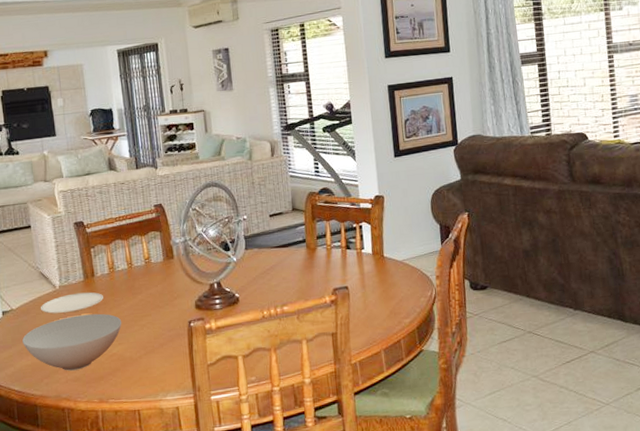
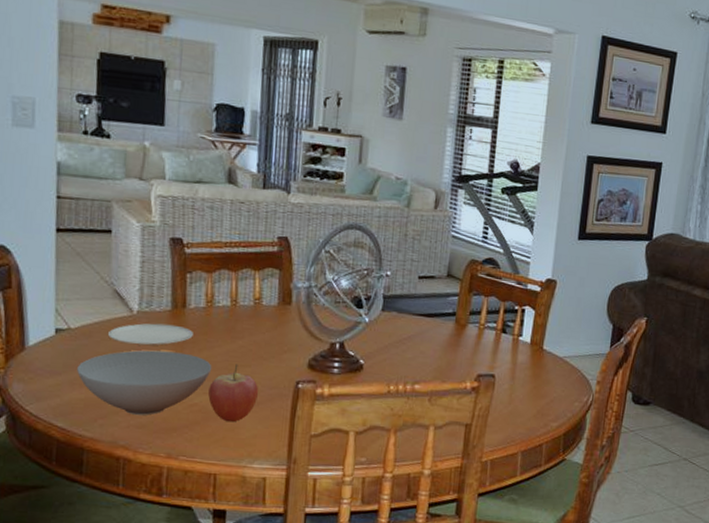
fruit: none [122,315,161,365] -> present [208,364,259,423]

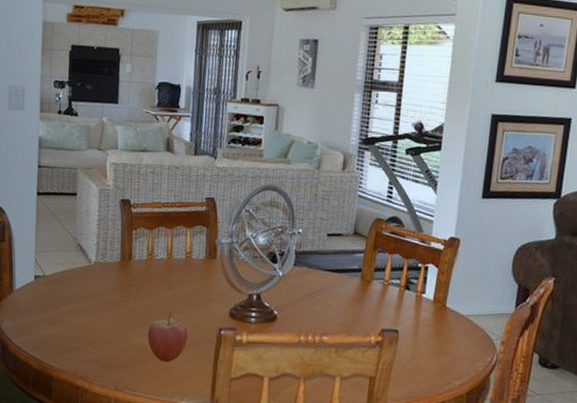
bowl: present [77,350,212,415] -> none [49,295,151,352]
plate: present [108,323,193,346] -> none [73,272,137,293]

